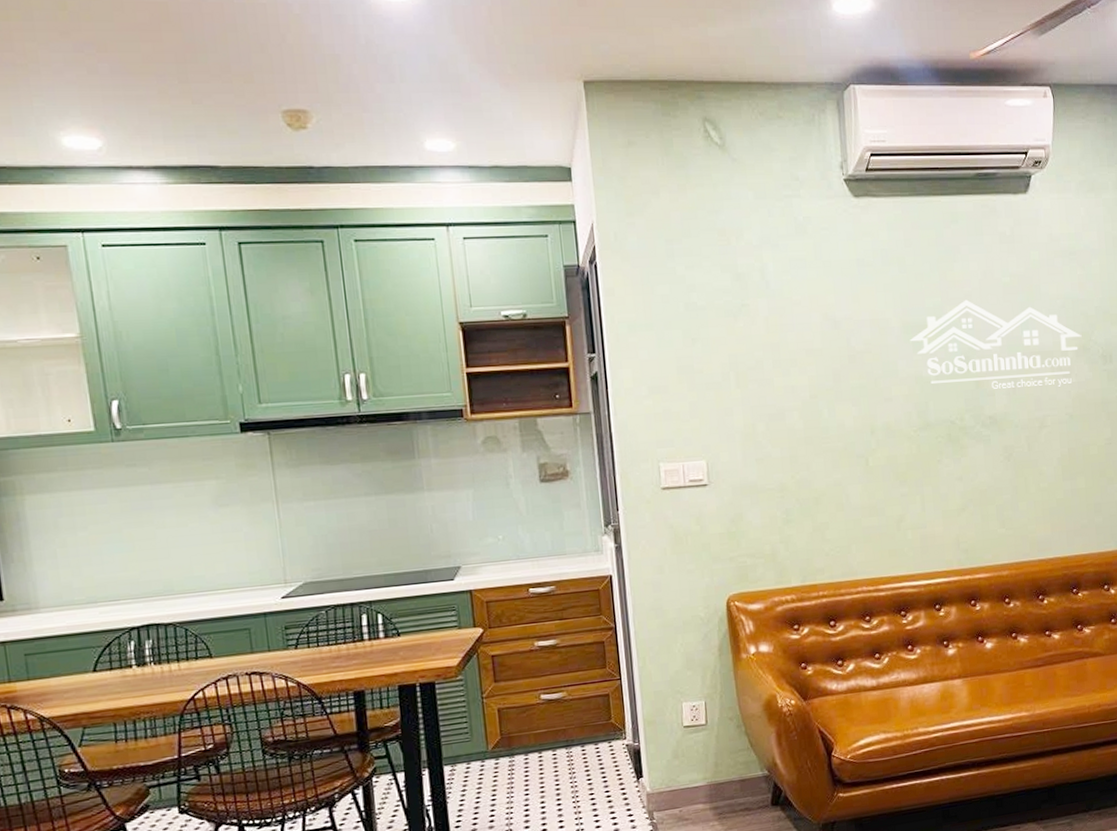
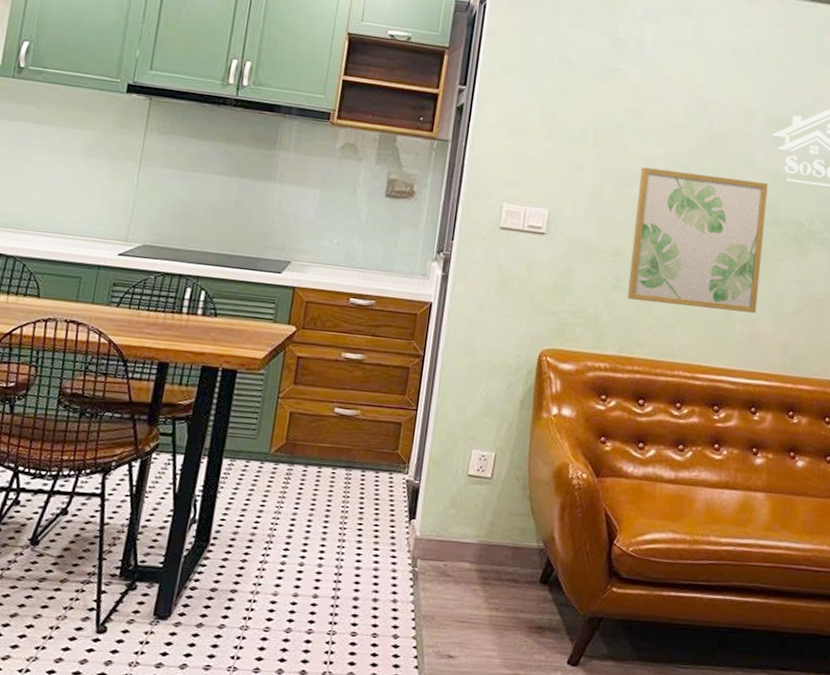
wall art: none [788,390,925,531] -> present [627,167,768,313]

